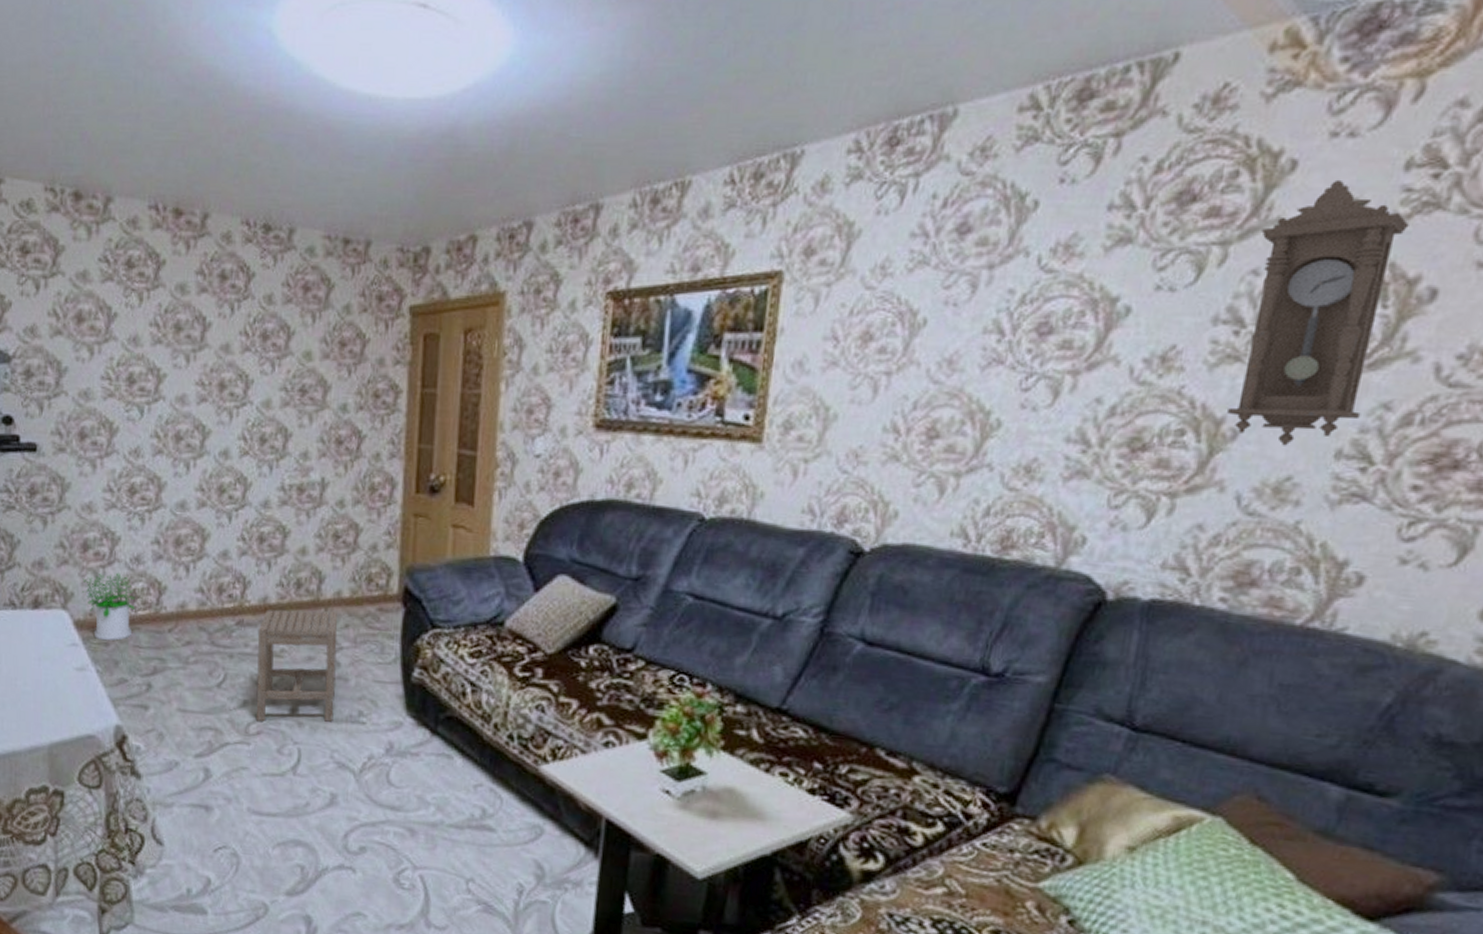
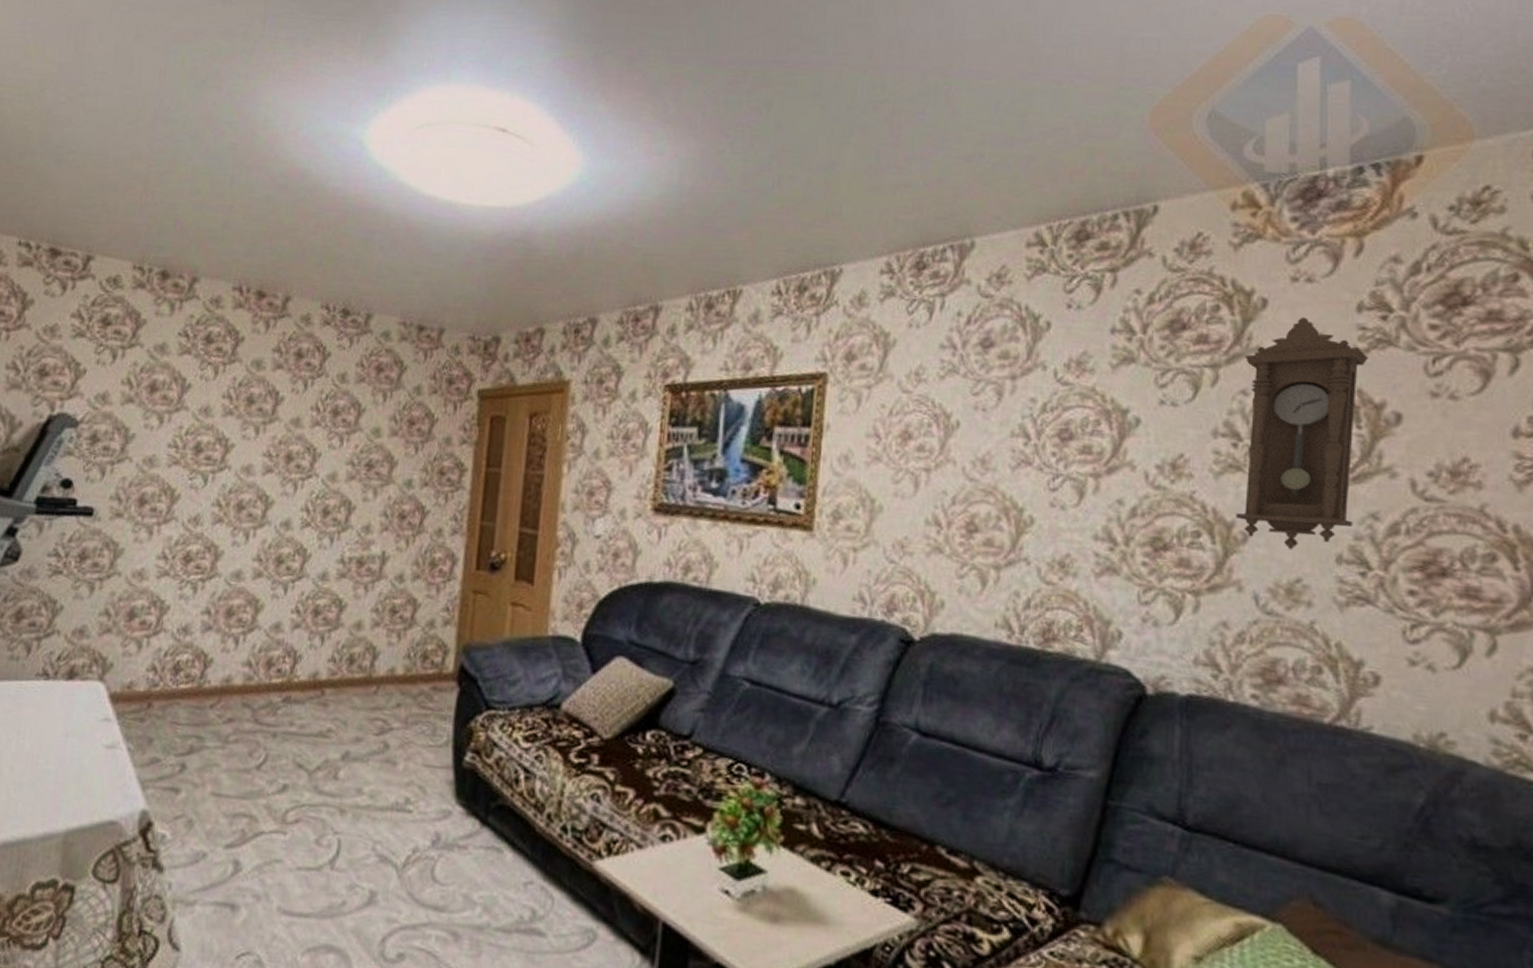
potted plant: present [82,572,136,640] -> none [123,643,178,716]
stool: present [256,609,338,722] -> none [296,686,390,810]

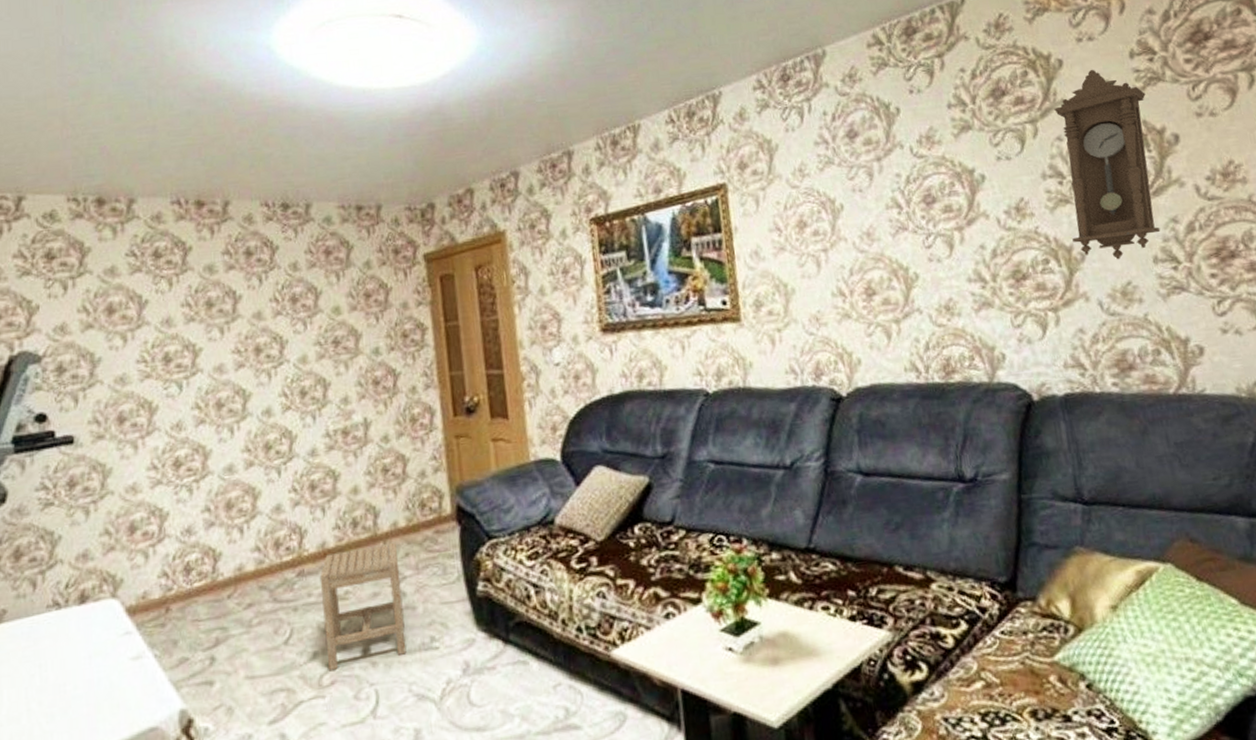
stool: none [296,686,390,810] -> present [319,542,407,672]

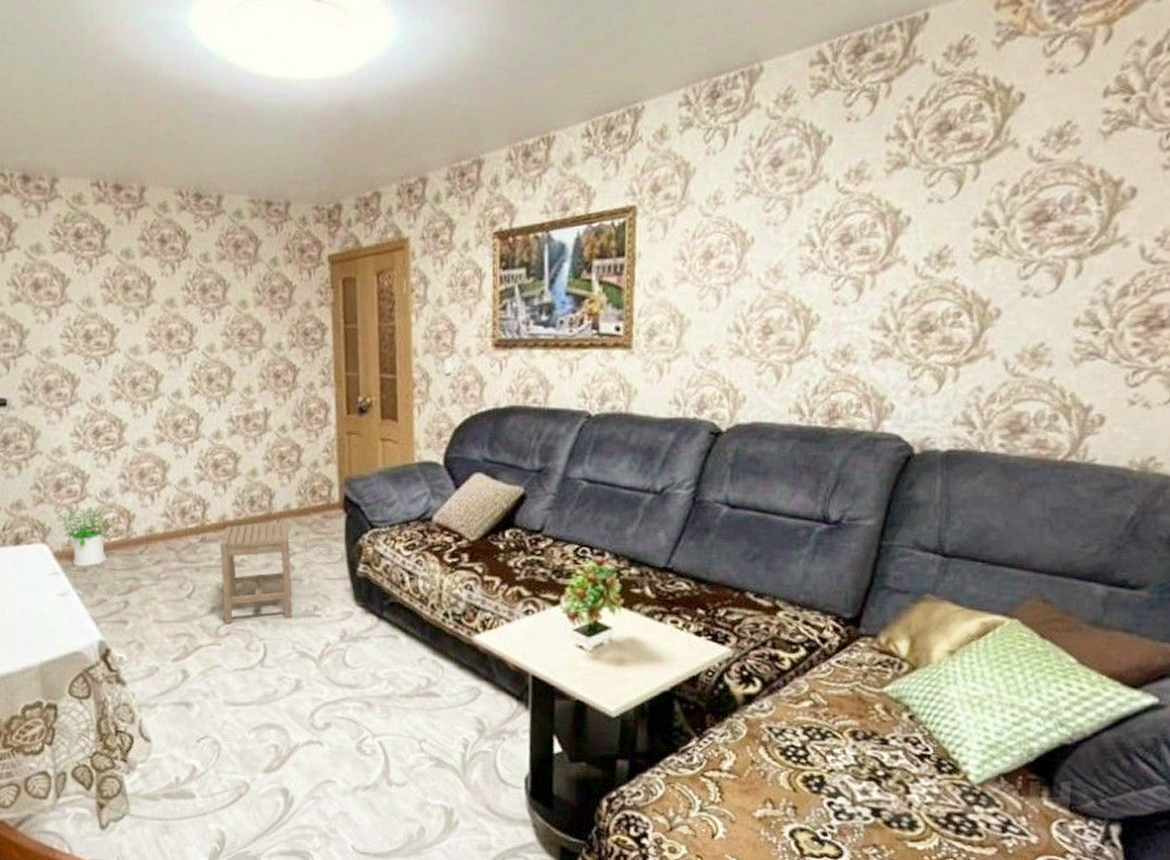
potted plant: none [132,548,192,622] -> present [58,506,109,566]
pendulum clock: present [1054,69,1161,260] -> none [991,106,1111,319]

